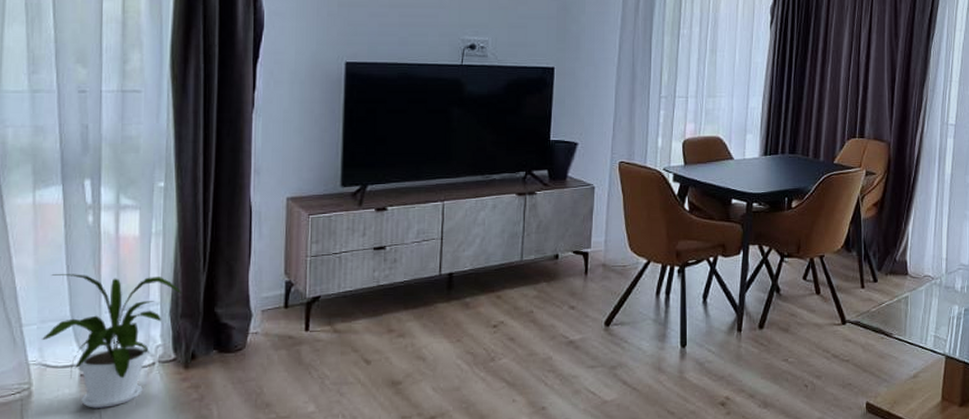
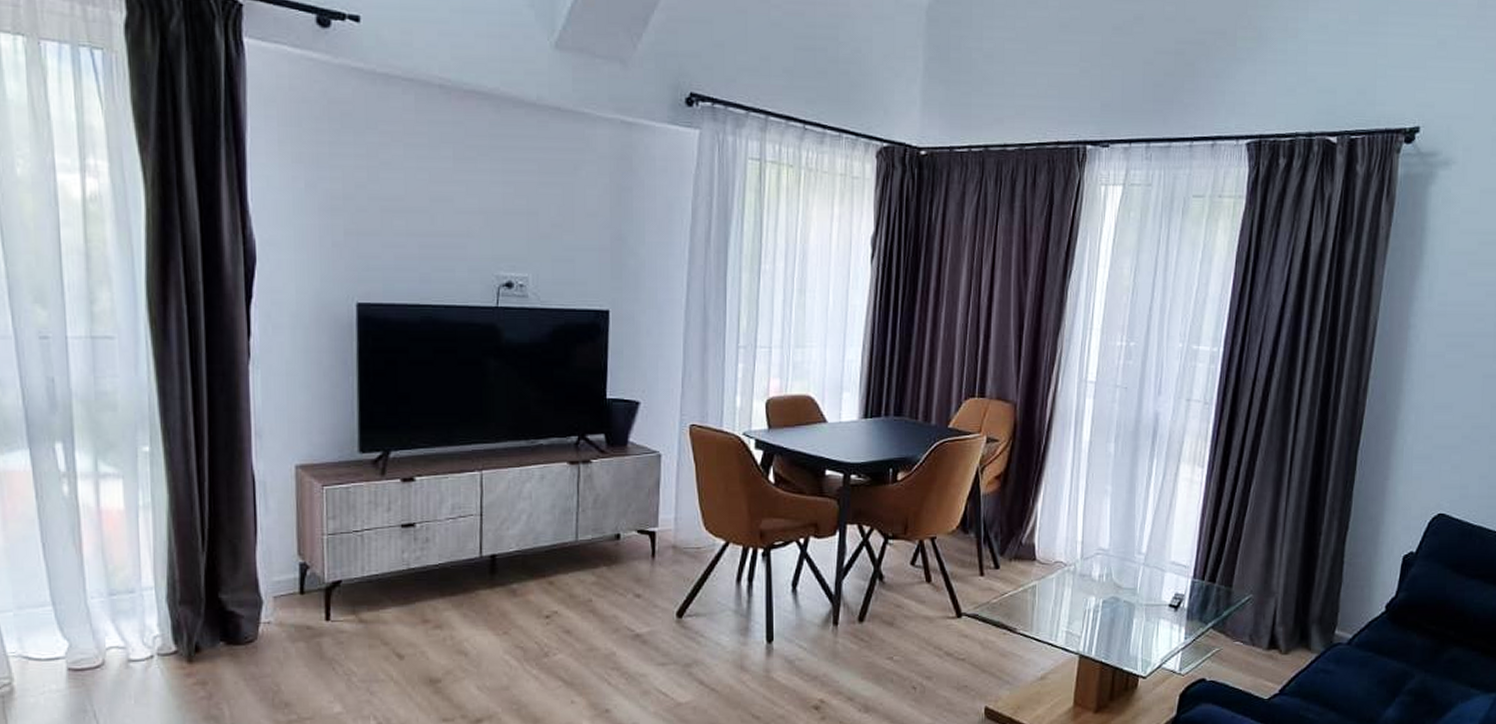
house plant: present [42,274,182,408] -> none [20,553,180,707]

